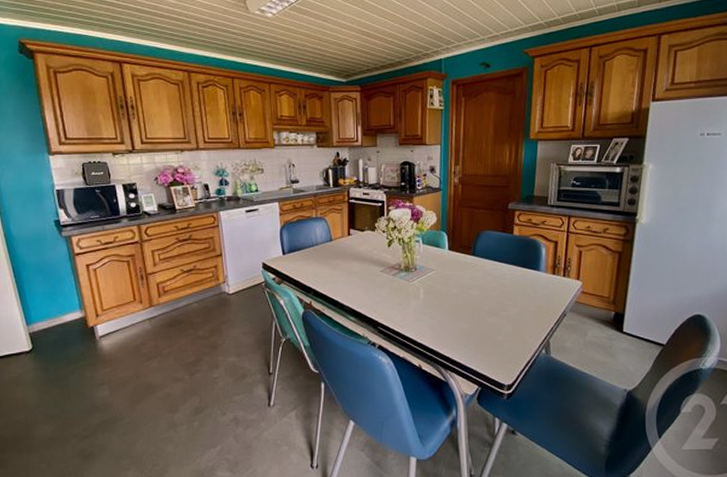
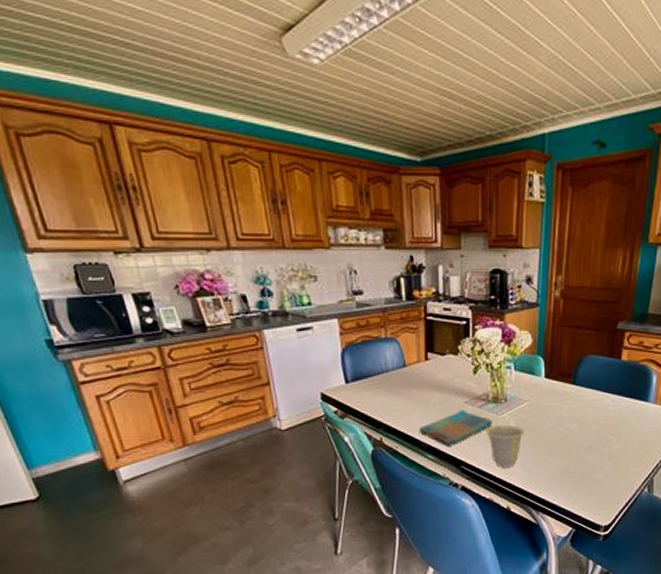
dish towel: none [342,277,405,309] -> present [418,410,493,446]
cup: none [399,290,433,329] -> present [486,424,525,468]

